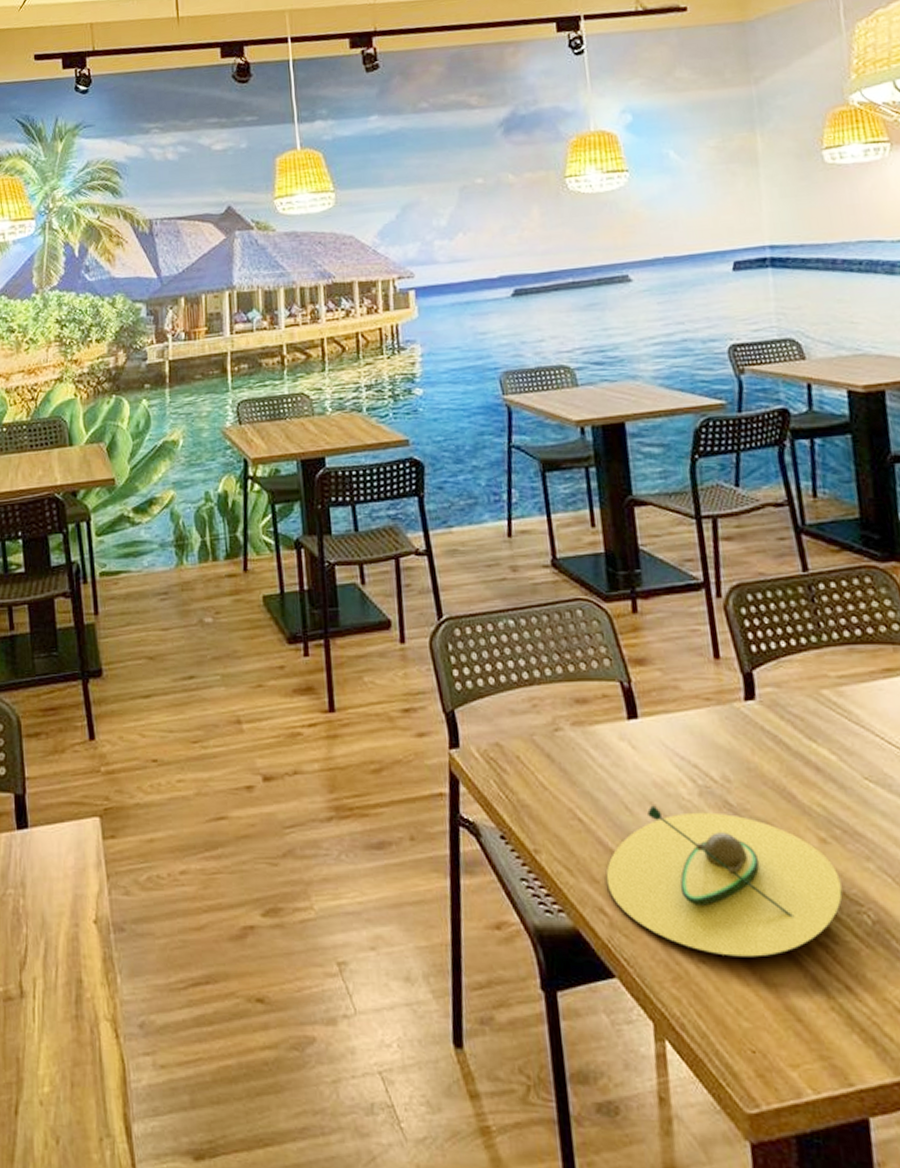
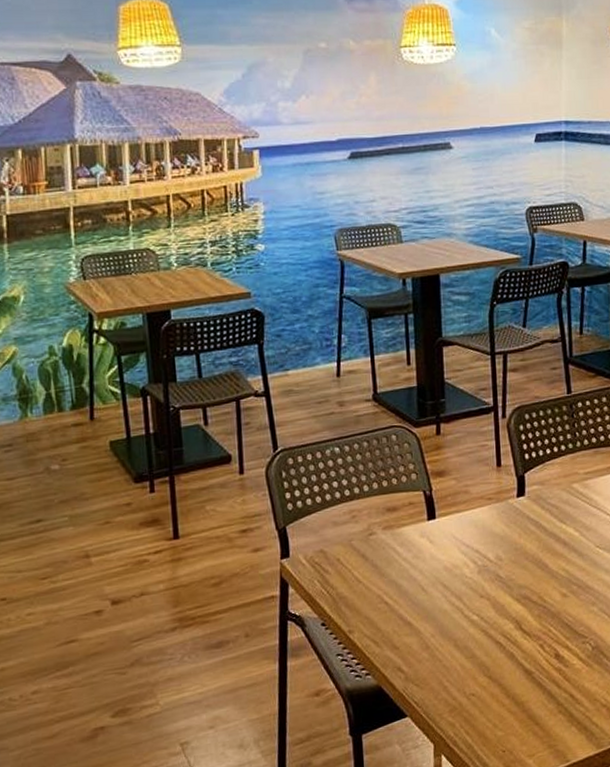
avocado: present [606,805,843,957] -> none [404,584,574,688]

